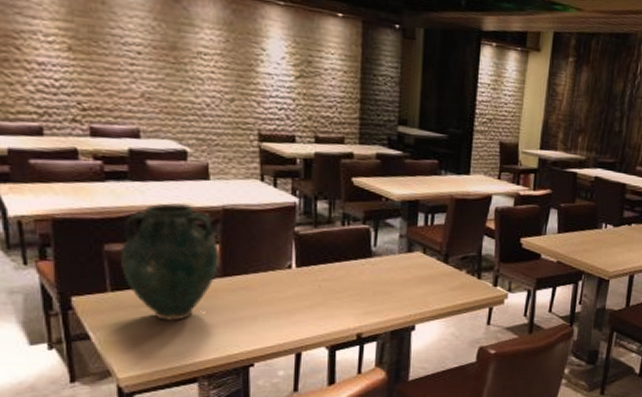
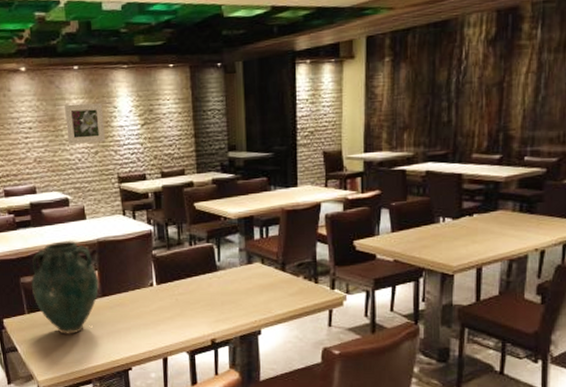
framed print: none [193,33,247,89] -> present [65,103,105,144]

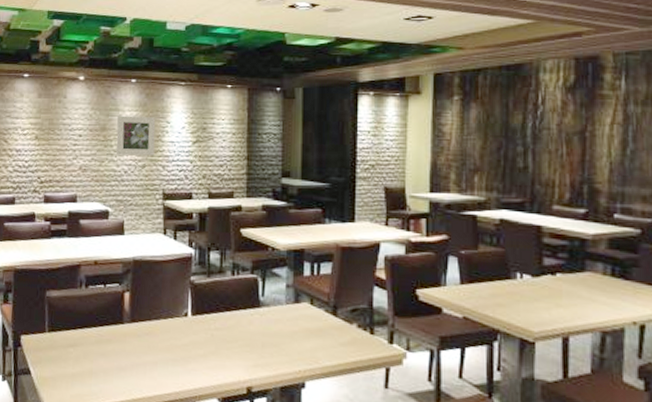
vase: present [31,241,99,334] -> none [56,256,130,362]

